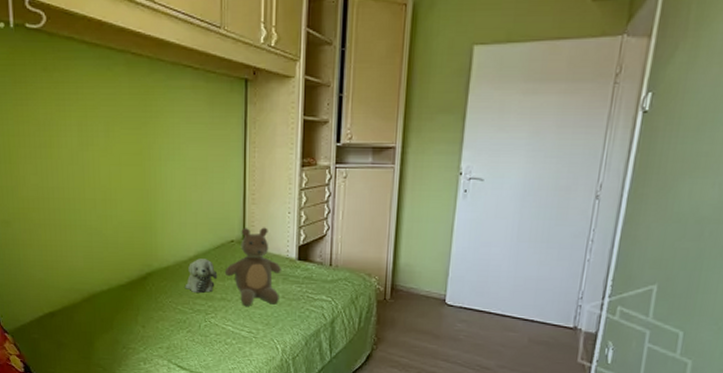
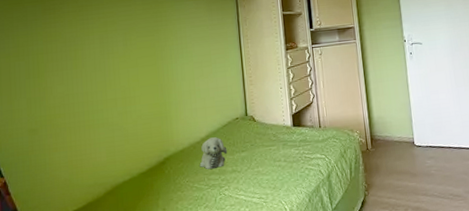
teddy bear: present [224,227,281,306] -> none [233,102,282,174]

